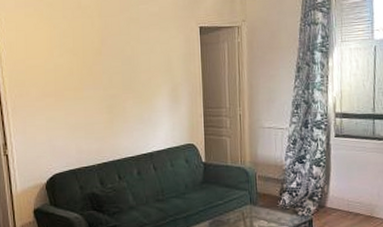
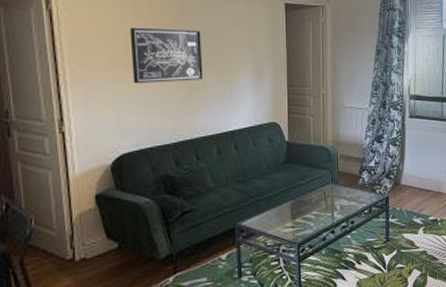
wall art: none [59,58,123,111] -> present [130,27,203,84]

